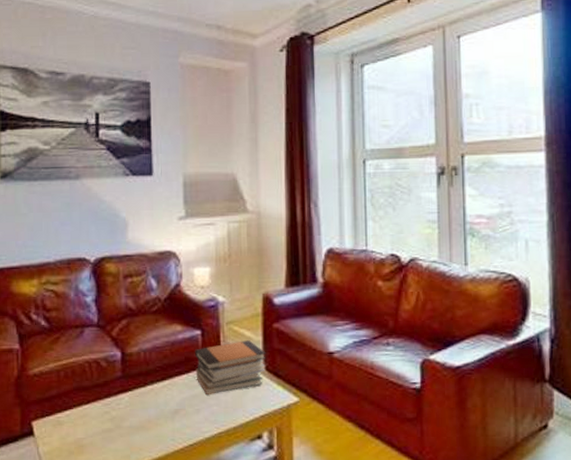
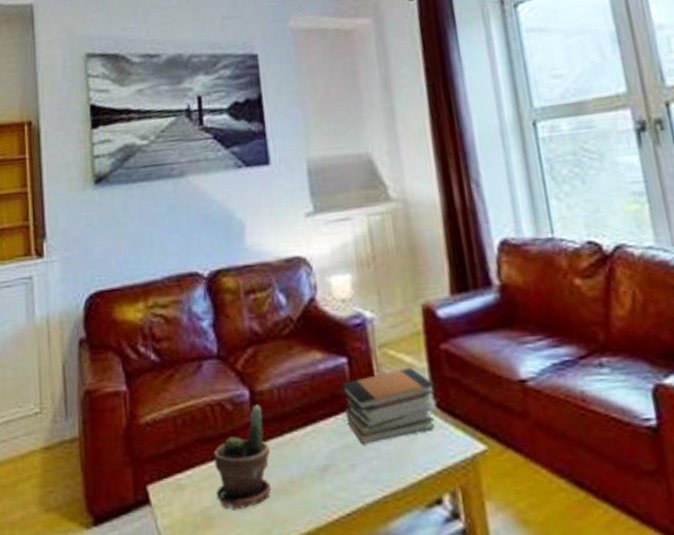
potted plant: none [88,363,134,441] -> present [213,404,272,511]

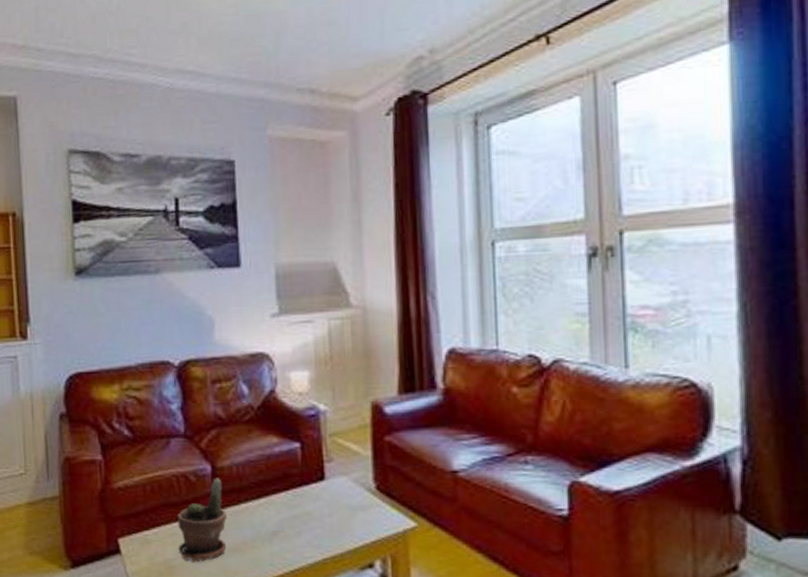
book stack: present [342,368,437,444] -> none [294,455,377,516]

